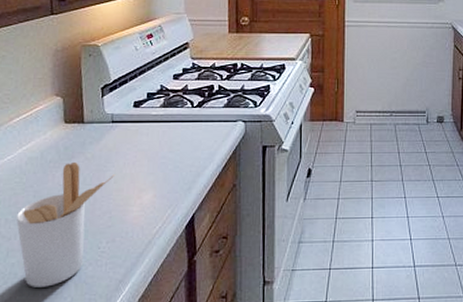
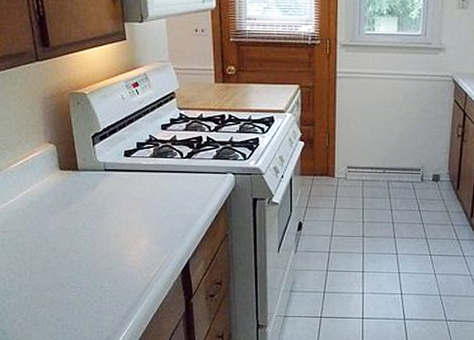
utensil holder: present [16,161,115,287] -> none [24,207,112,319]

